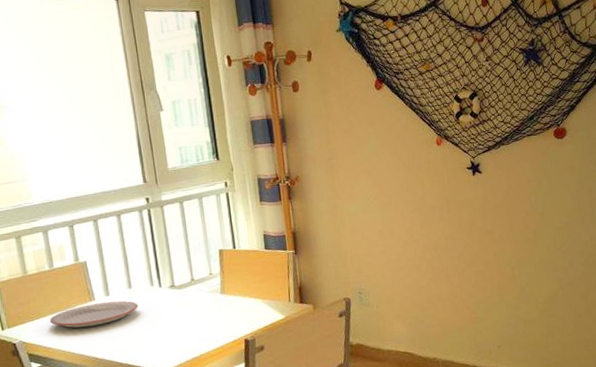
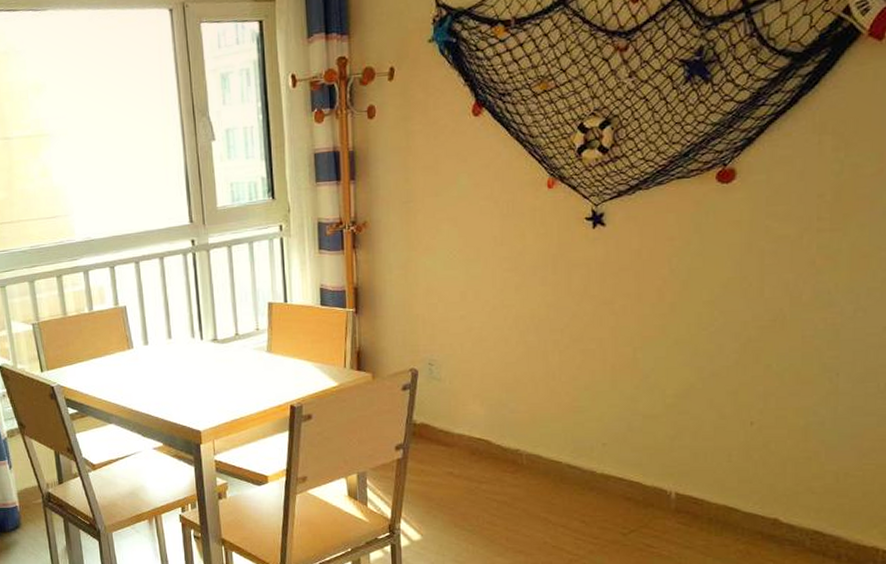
plate: present [50,300,139,328] -> none [87,351,178,377]

